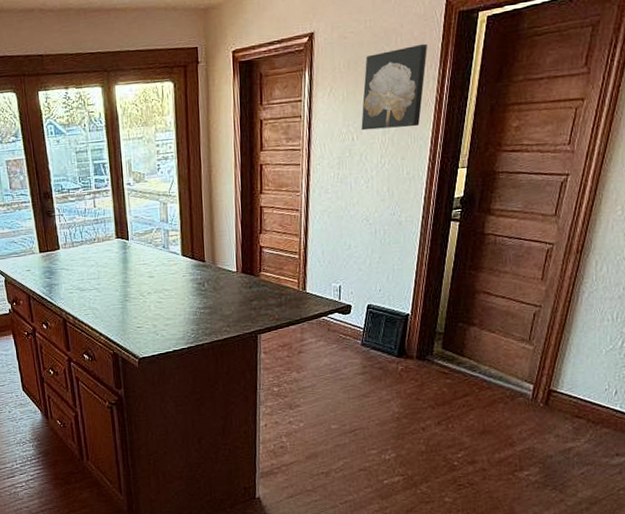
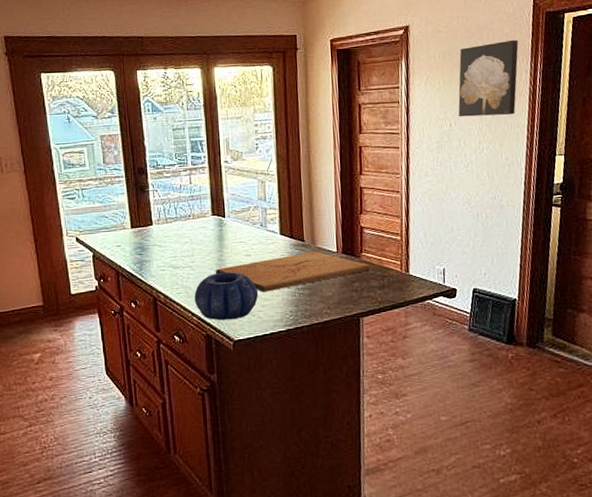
decorative bowl: none [101,293,161,340] -> present [194,271,258,321]
cutting board: none [121,271,268,312] -> present [216,251,370,292]

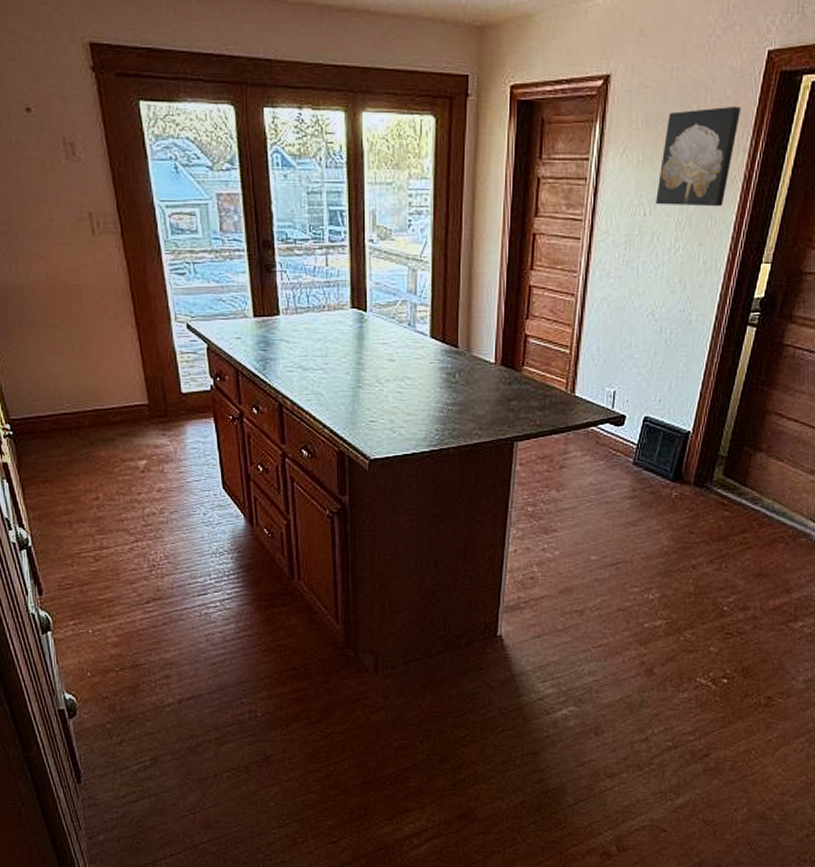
decorative bowl: present [194,271,258,321] -> none [326,378,400,435]
cutting board: present [216,251,370,292] -> none [353,361,531,405]

